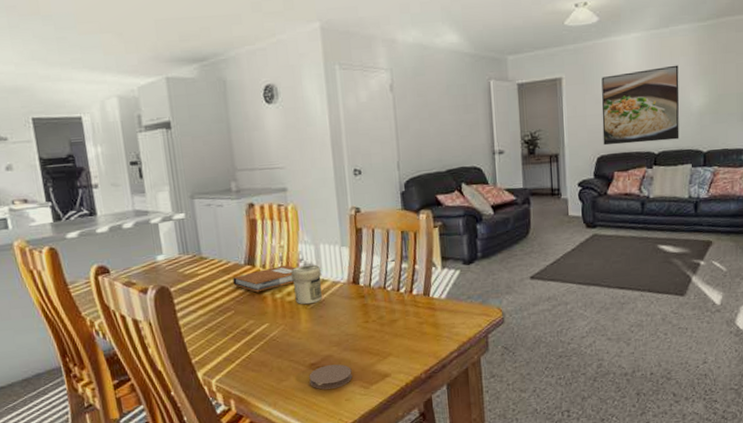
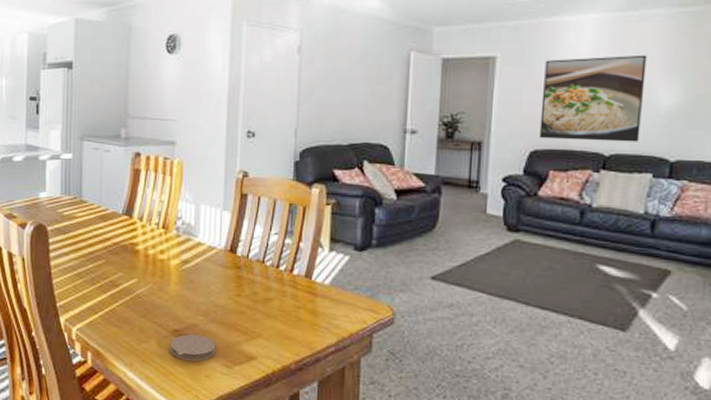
notebook: present [233,265,296,293] -> none [108,220,173,245]
jar: present [291,264,322,305] -> none [167,224,198,267]

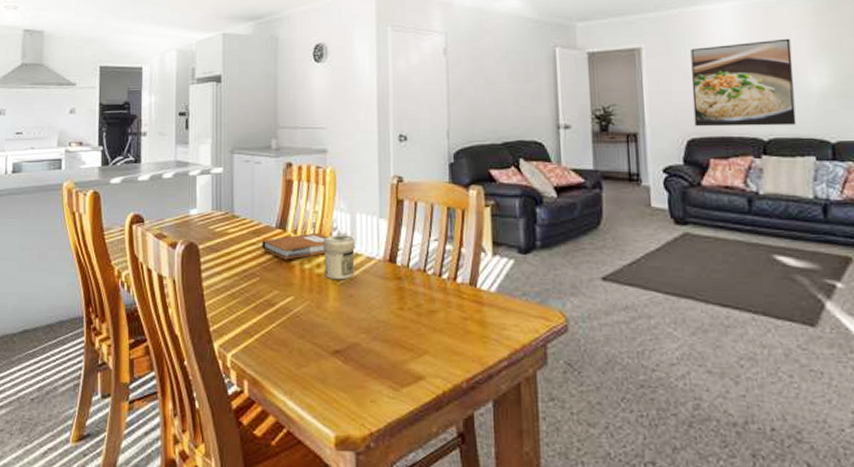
notebook: none [108,220,173,245] -> present [262,232,329,260]
jar: none [167,224,198,267] -> present [323,235,355,280]
coaster: present [170,334,216,361] -> none [332,355,381,385]

